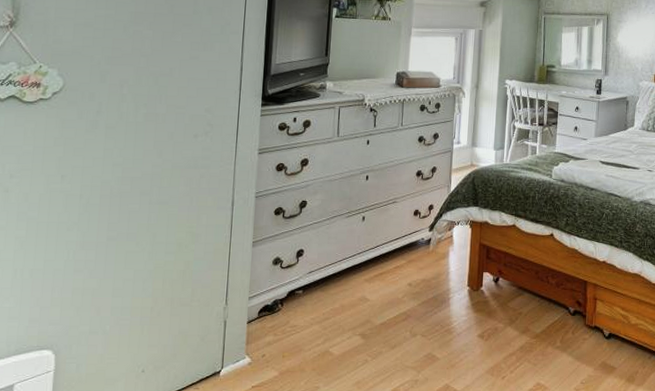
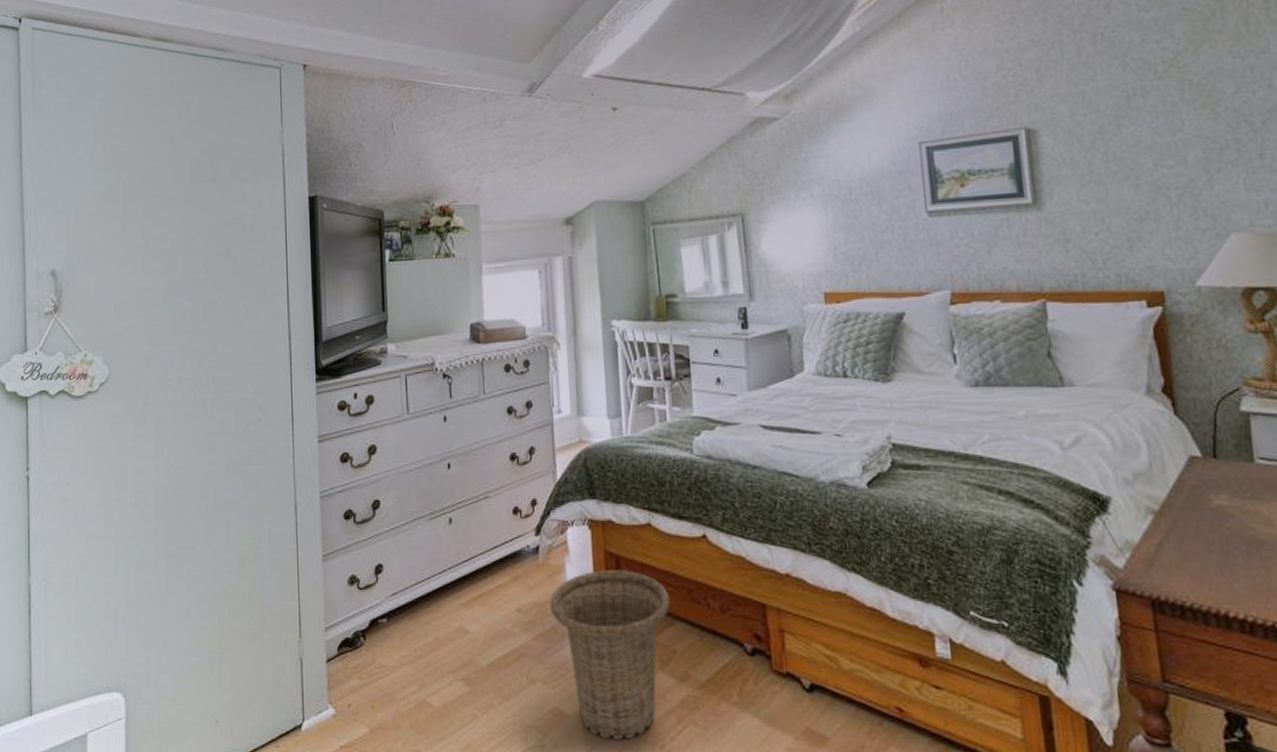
basket: none [434,257,522,375] -> present [550,570,670,741]

